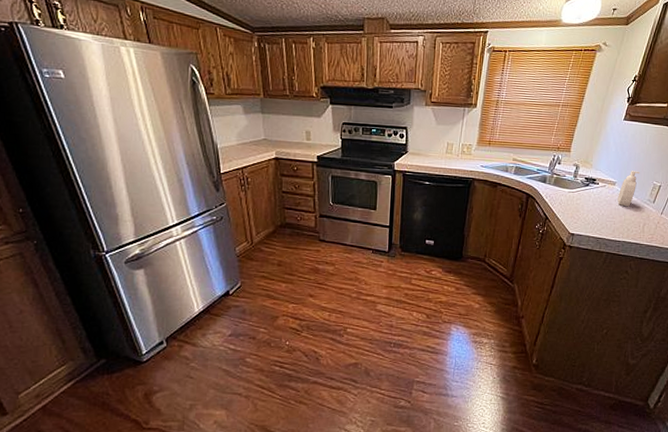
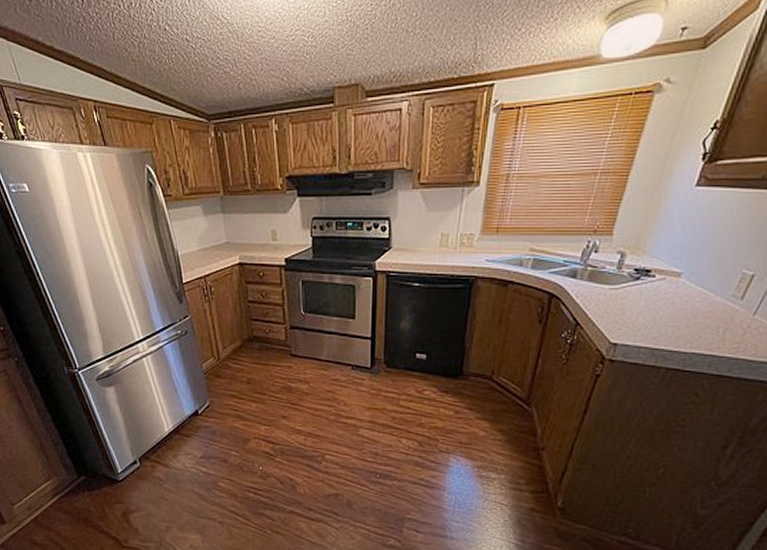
soap bottle: present [617,171,640,207] -> none [683,256,721,306]

